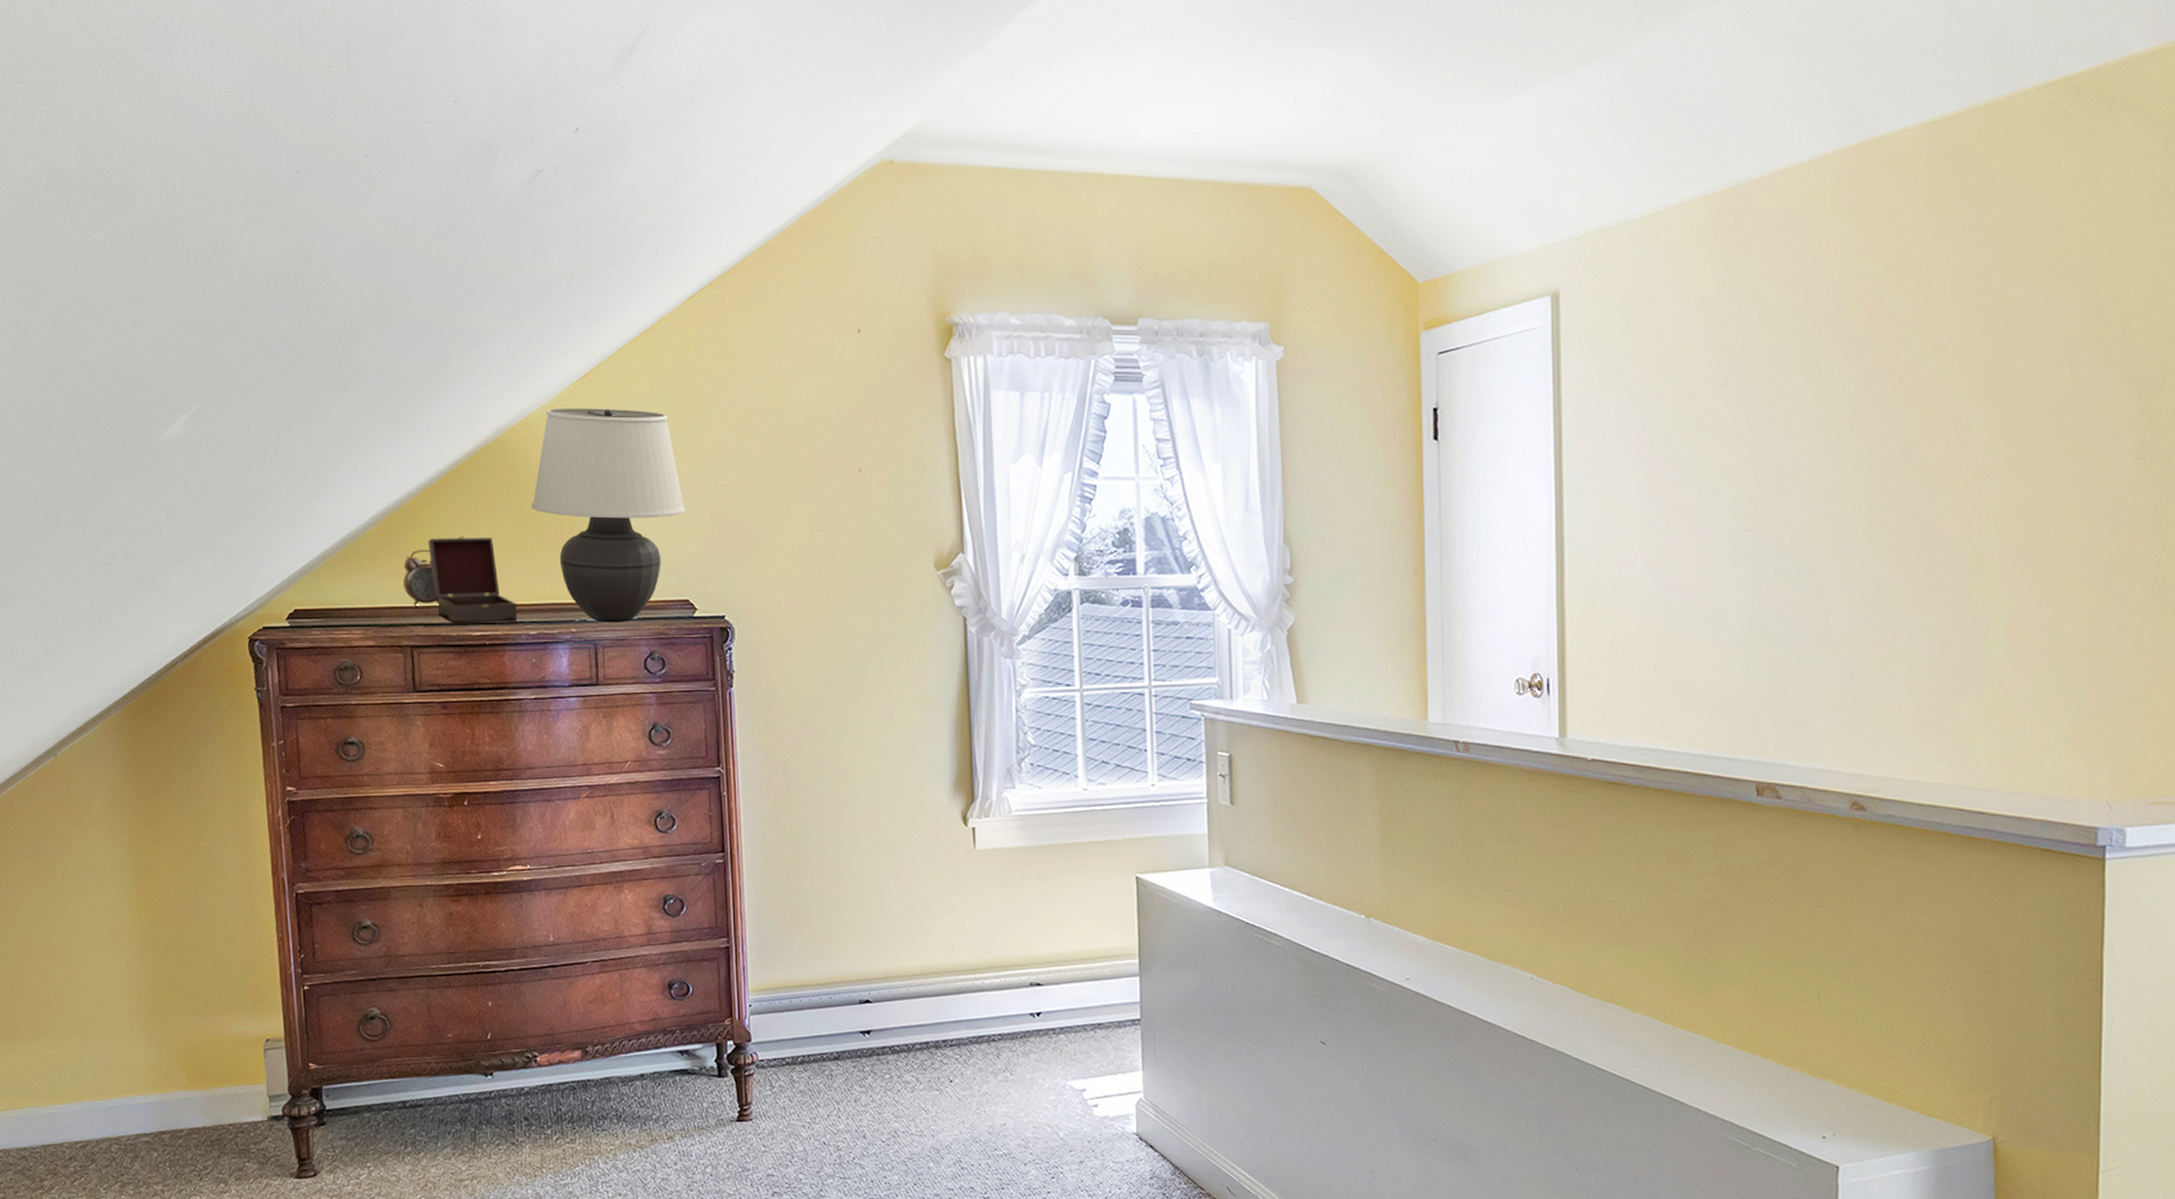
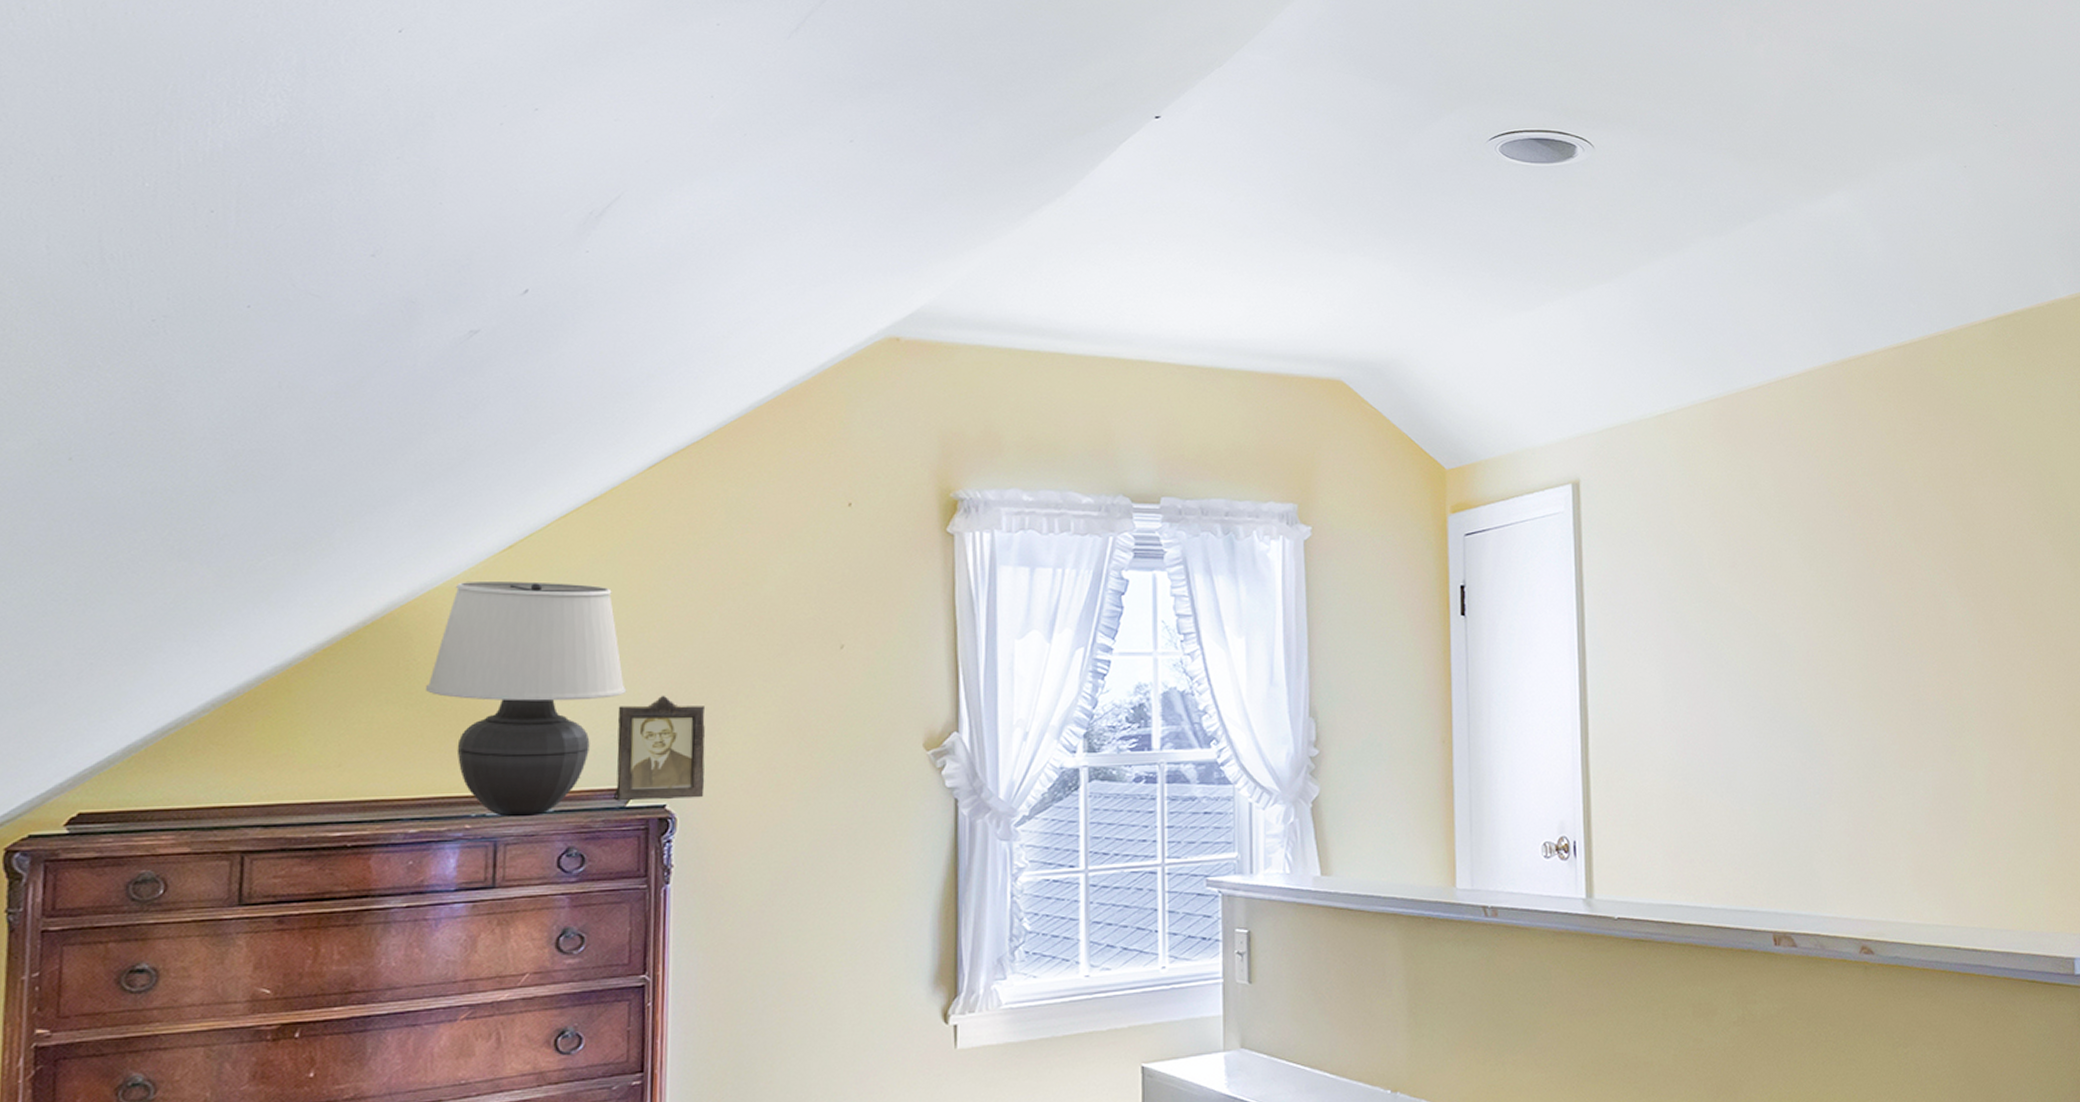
alarm clock: present [403,549,438,607] -> none [240,739,287,806]
jewelry box: present [428,535,518,624] -> none [279,723,395,824]
photo frame: none [681,514,755,611] -> present [614,695,706,801]

